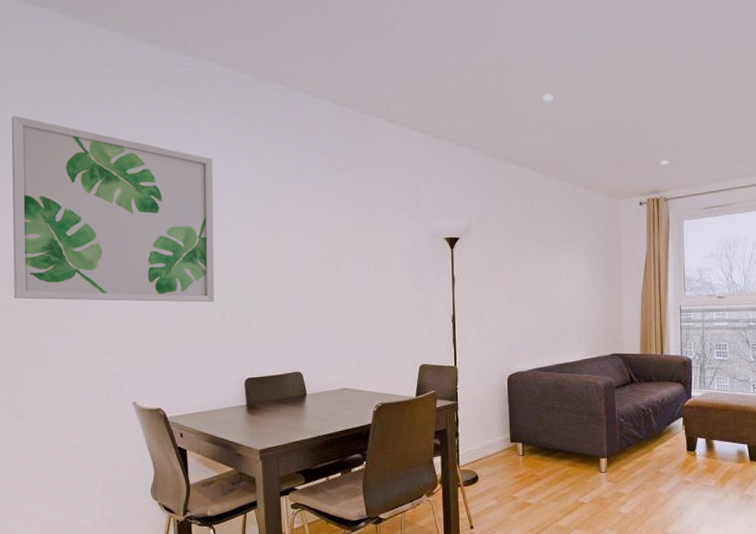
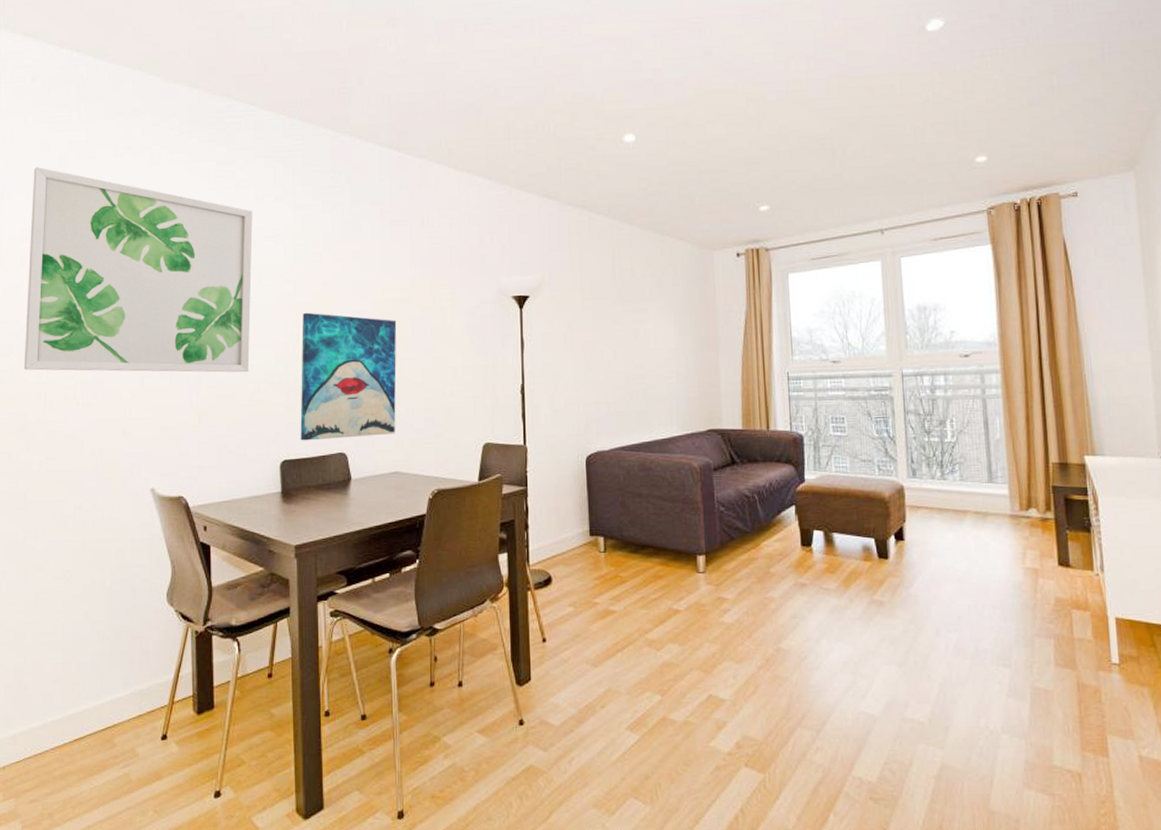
wall art: none [260,250,344,362] -> present [300,312,397,441]

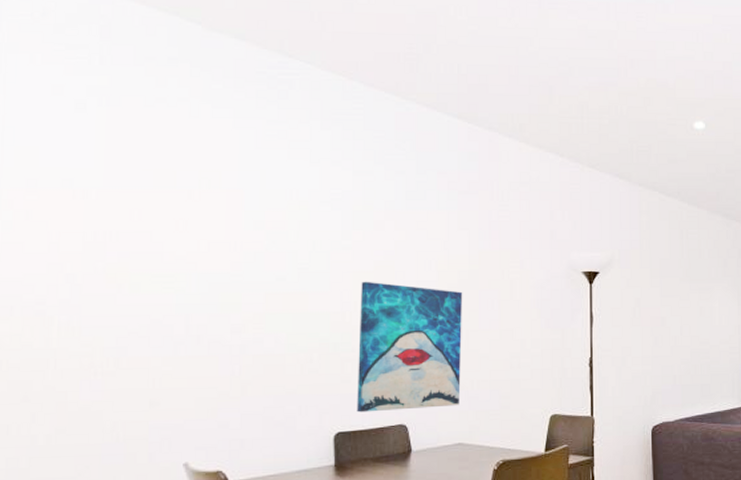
wall art: present [23,166,253,373] -> none [27,111,307,342]

